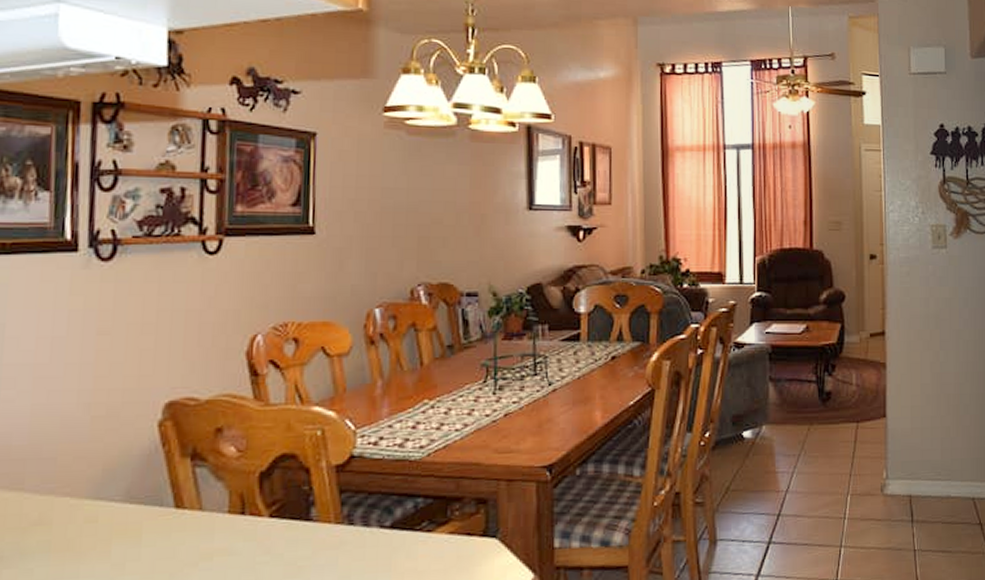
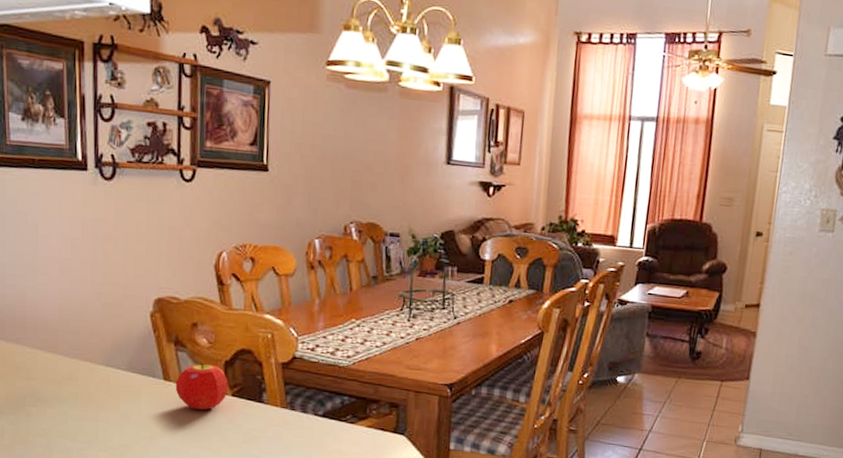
fruit: none [191,477,264,542] -> present [175,362,228,410]

